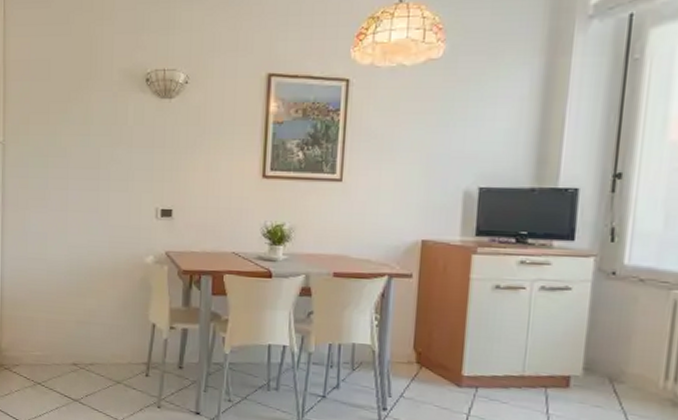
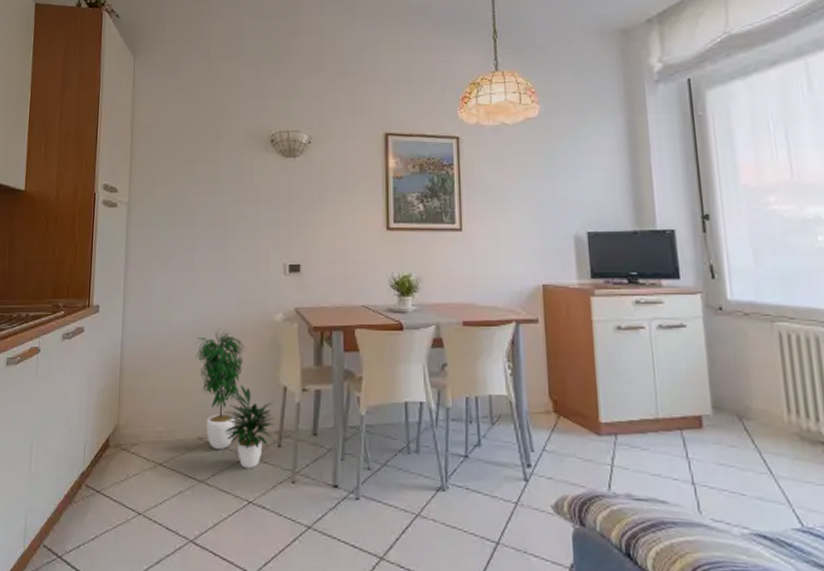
potted plant: none [70,269,144,393] -> present [196,329,275,469]

